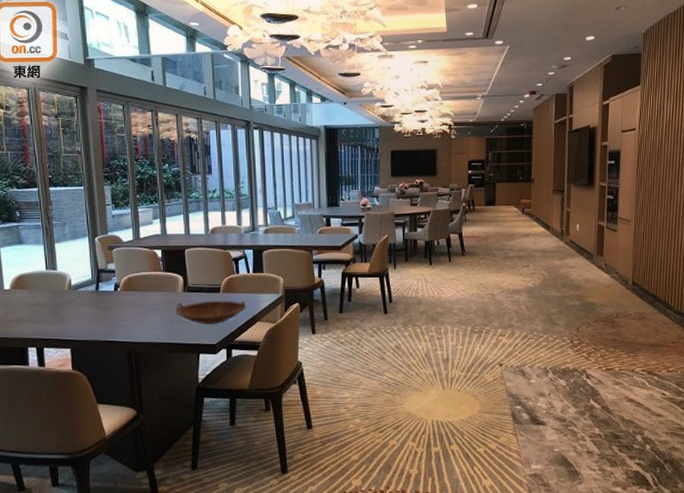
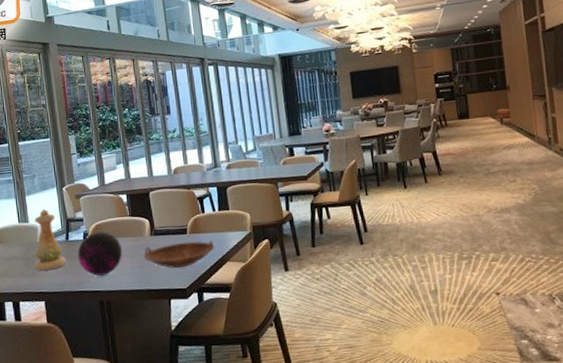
vase: none [61,257,95,319] -> present [34,208,66,271]
decorative orb: none [106,284,154,327] -> present [77,231,123,276]

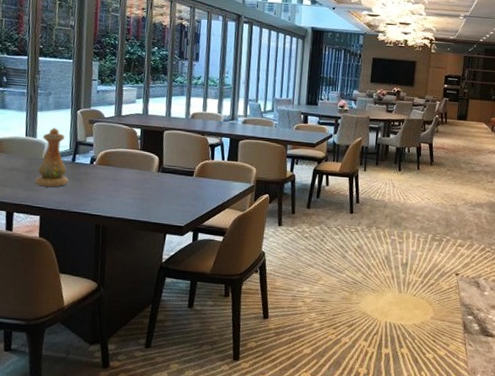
decorative orb: present [77,231,123,276] -> none [80,159,128,201]
bowl: present [144,241,215,268] -> none [148,181,218,207]

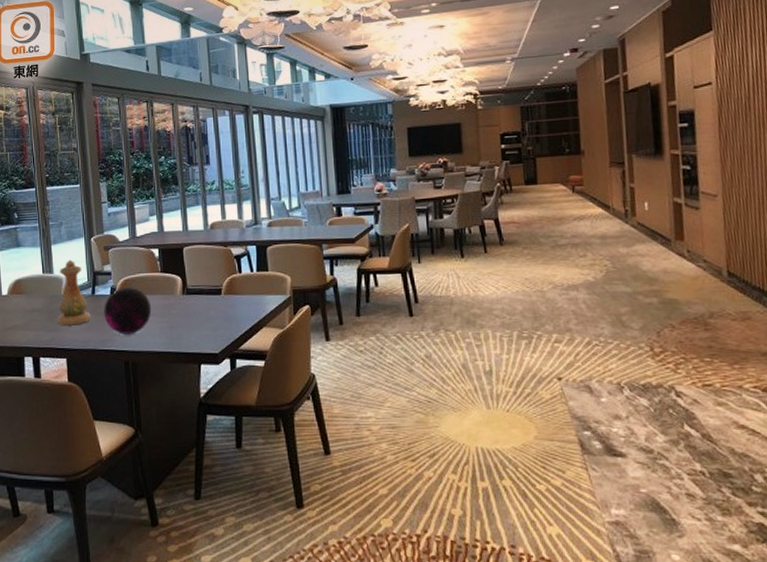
decorative orb: none [80,159,128,201] -> present [103,287,152,334]

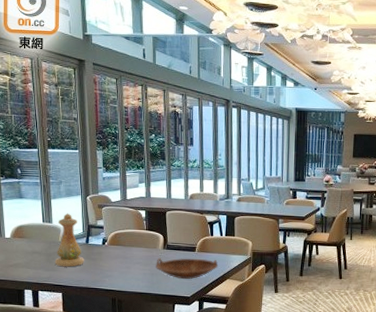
decorative orb: present [103,287,152,334] -> none [95,239,137,277]
bowl: none [174,303,251,331] -> present [156,258,219,280]

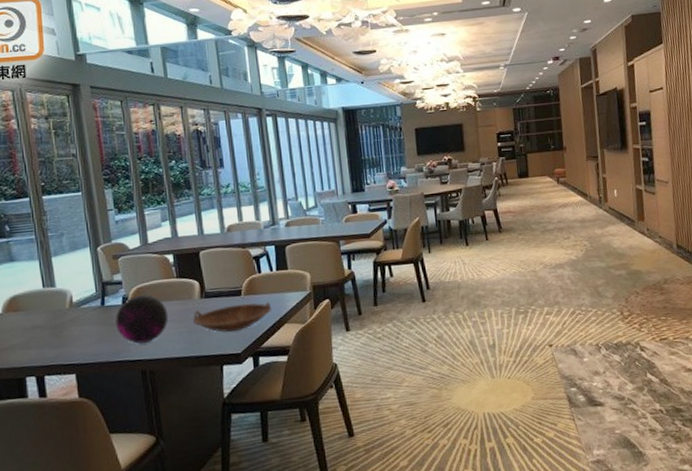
vase: present [55,213,84,267] -> none [62,271,101,341]
decorative orb: none [95,239,137,277] -> present [114,294,169,344]

